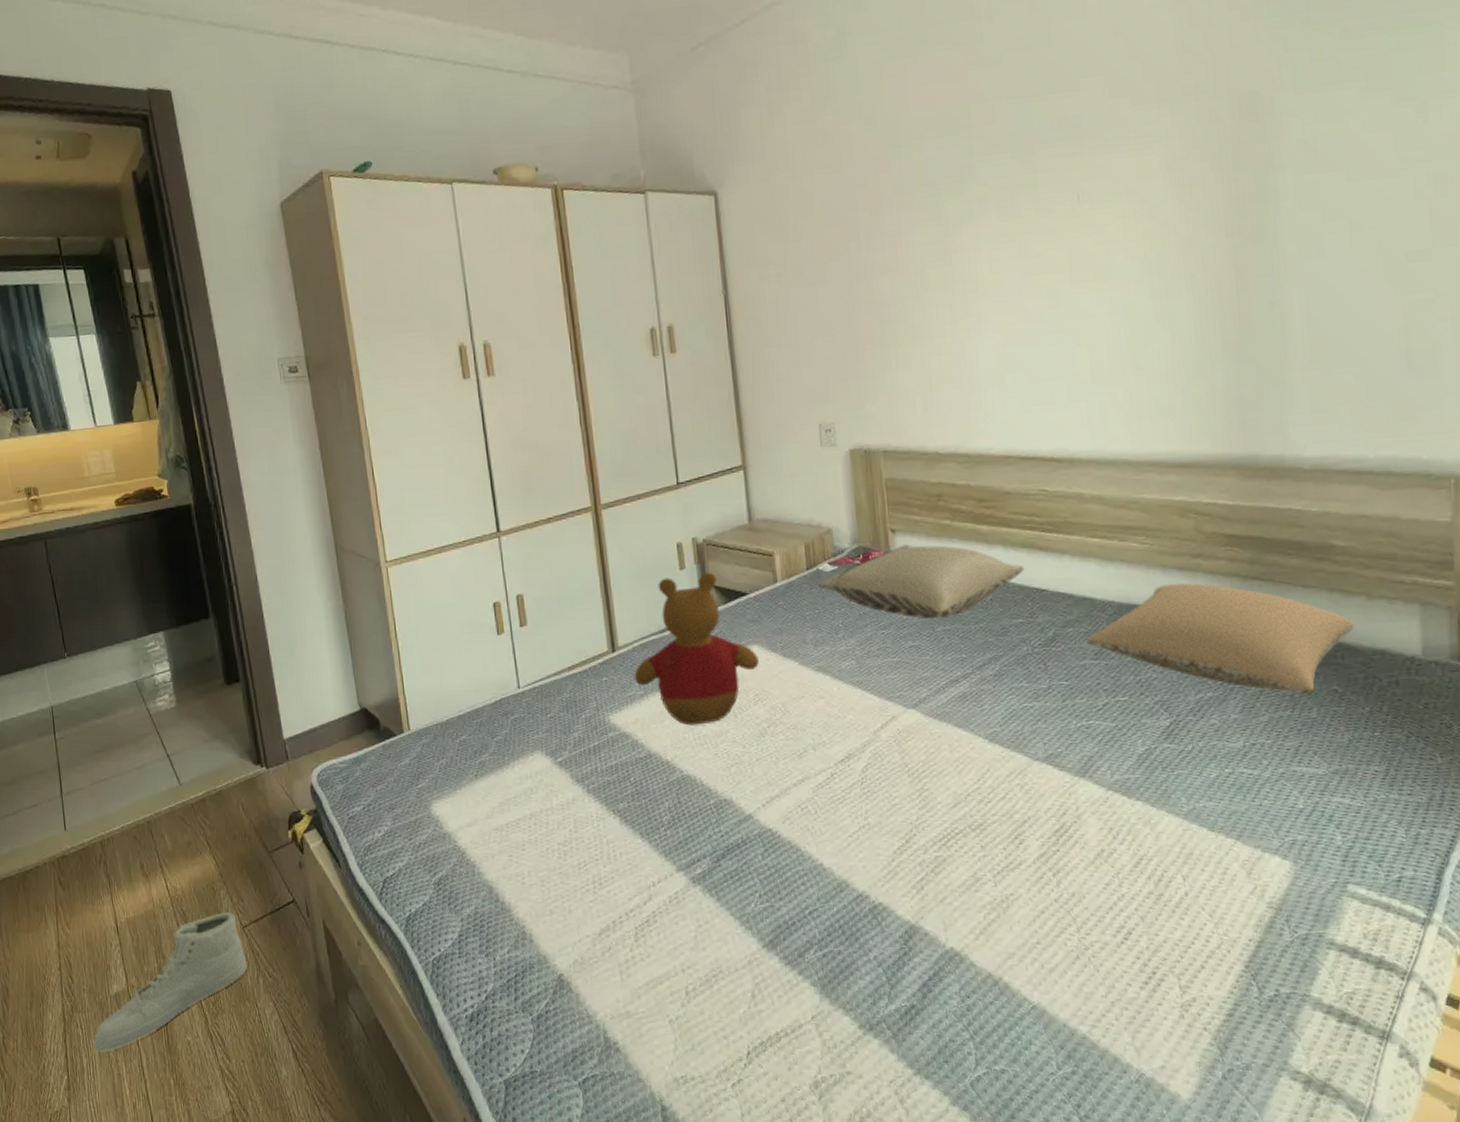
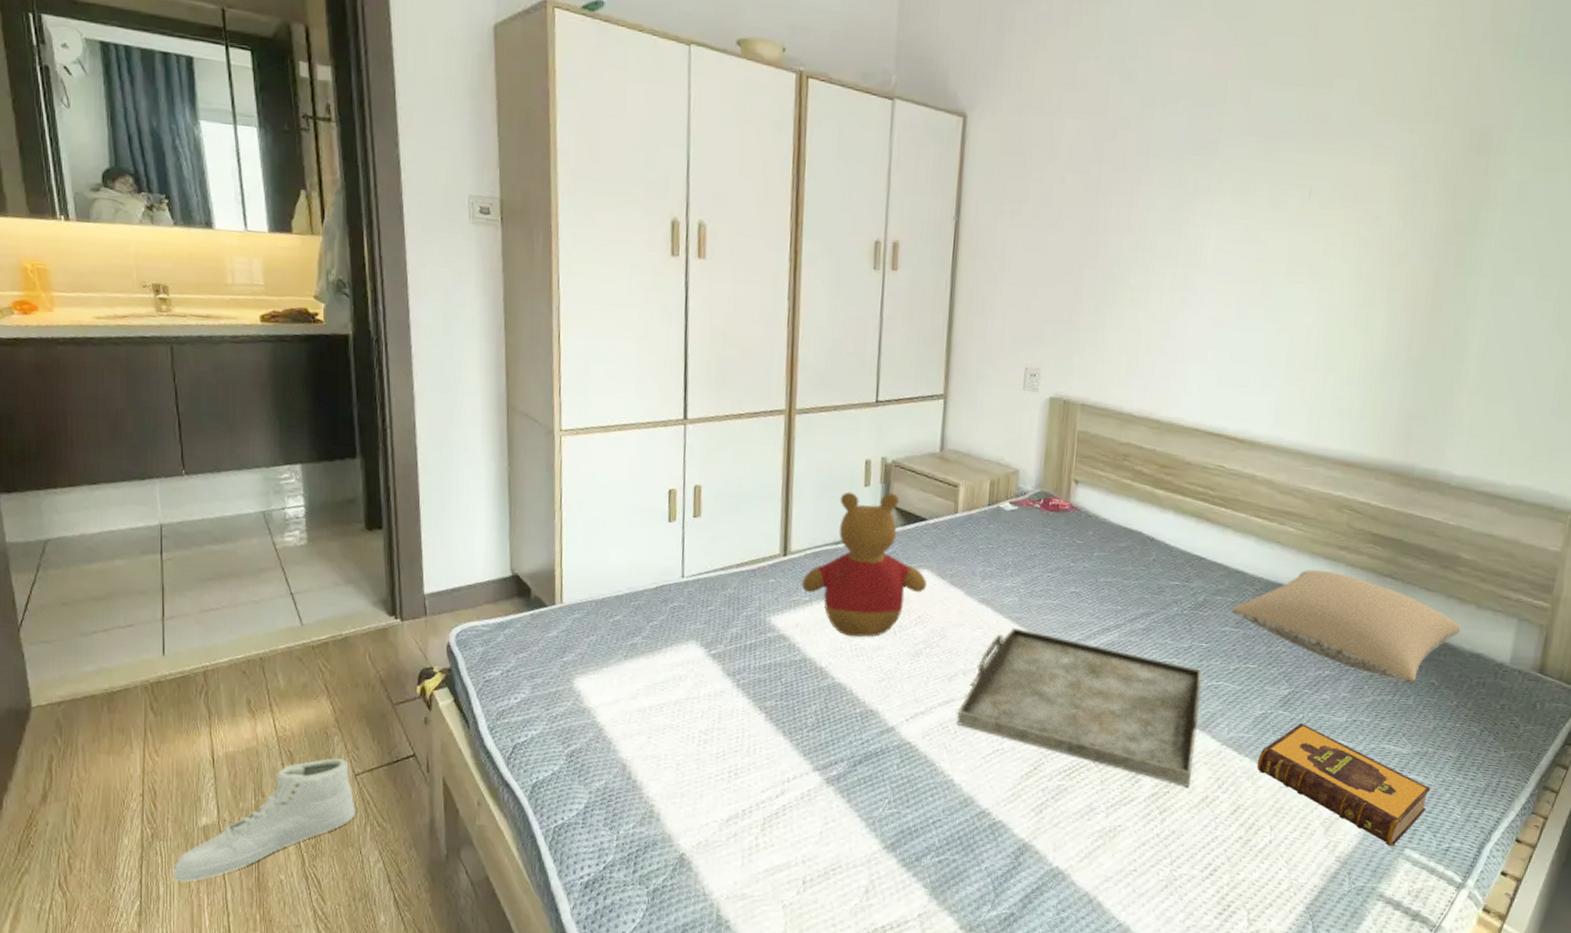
serving tray: none [814,692,1080,842] -> present [956,627,1202,787]
pillow: present [818,544,1025,620] -> none [996,496,1190,571]
hardback book: none [1151,754,1363,885] -> present [1256,722,1431,847]

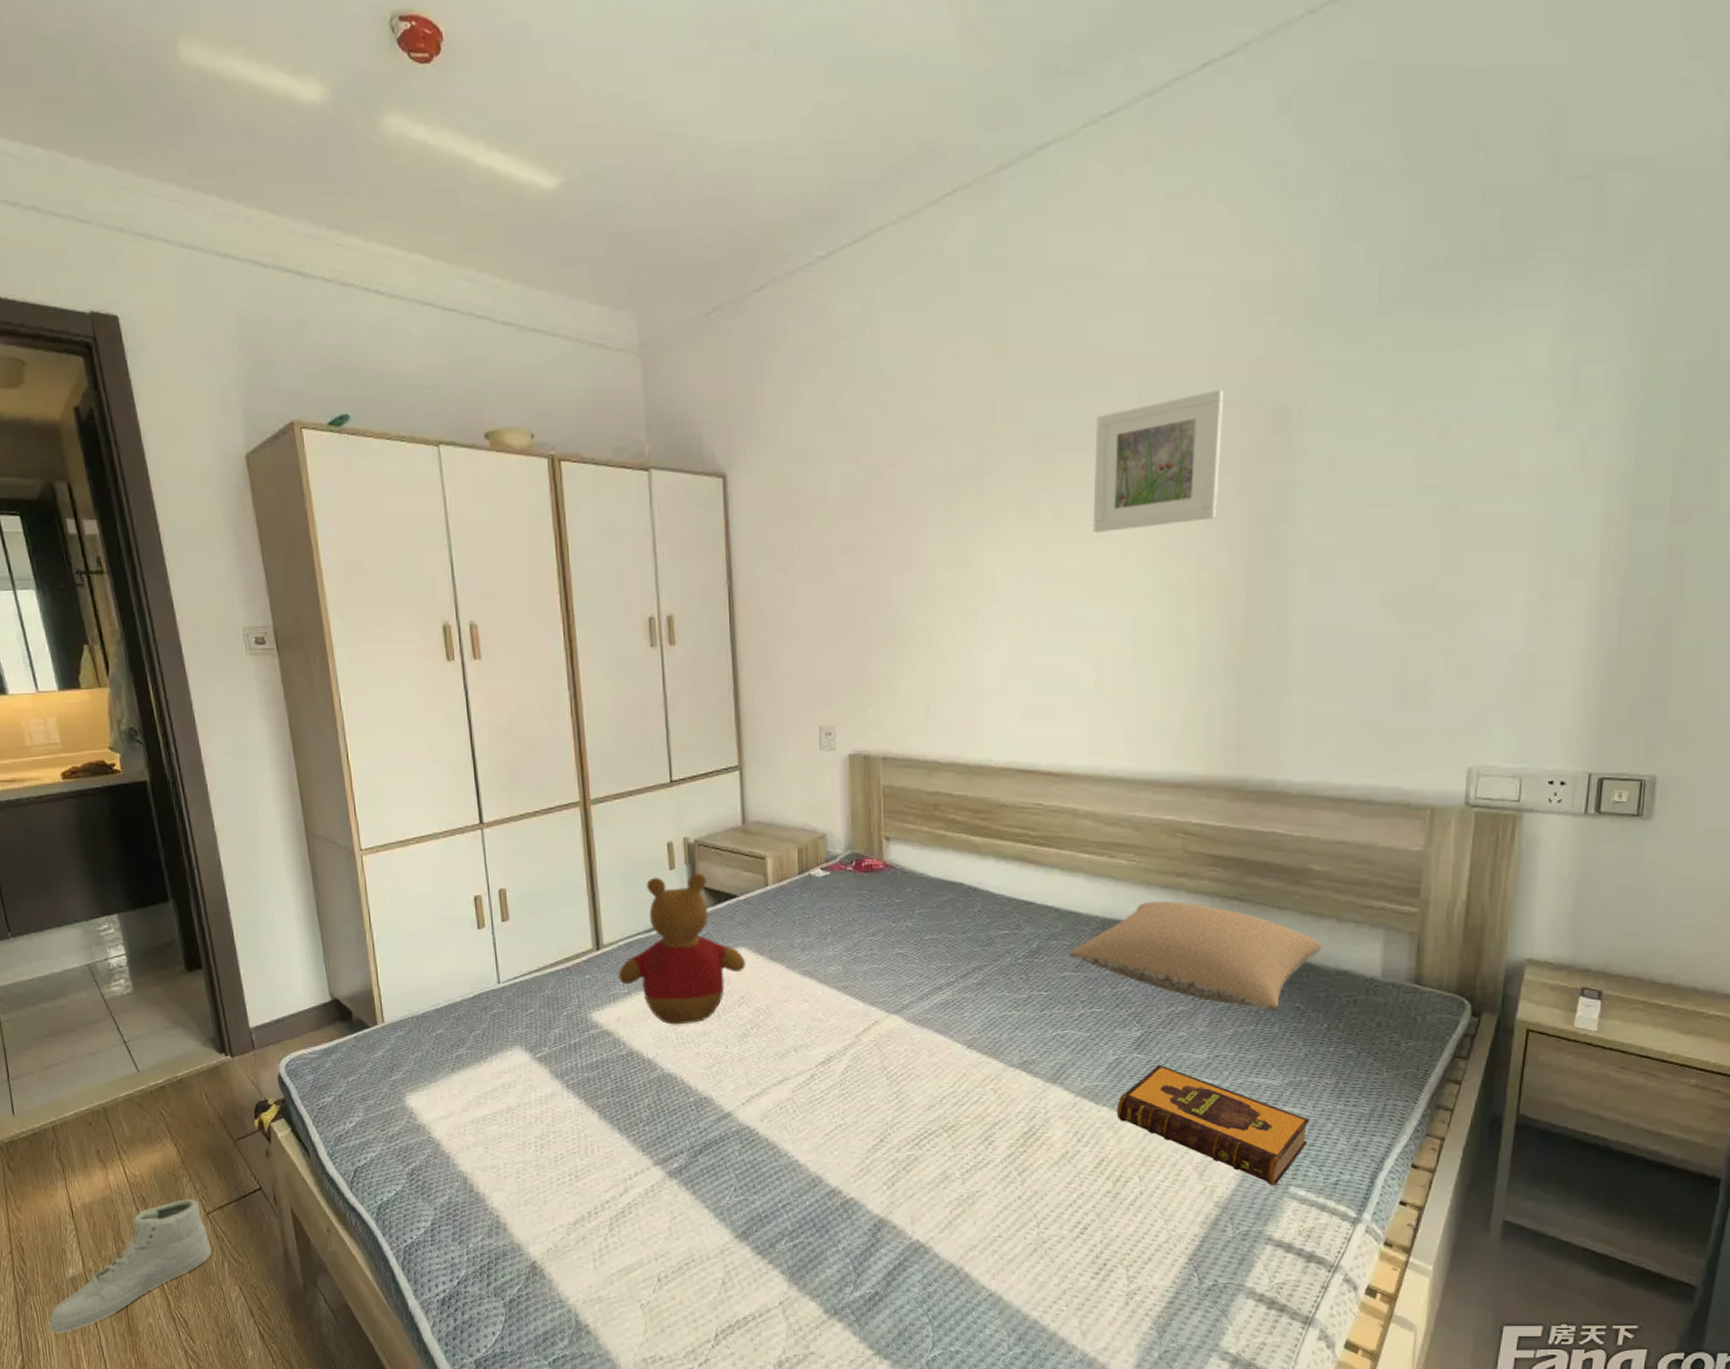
serving tray: present [956,627,1202,787] -> none [793,997,1048,1144]
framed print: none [1302,103,1436,223] -> present [1093,390,1225,532]

